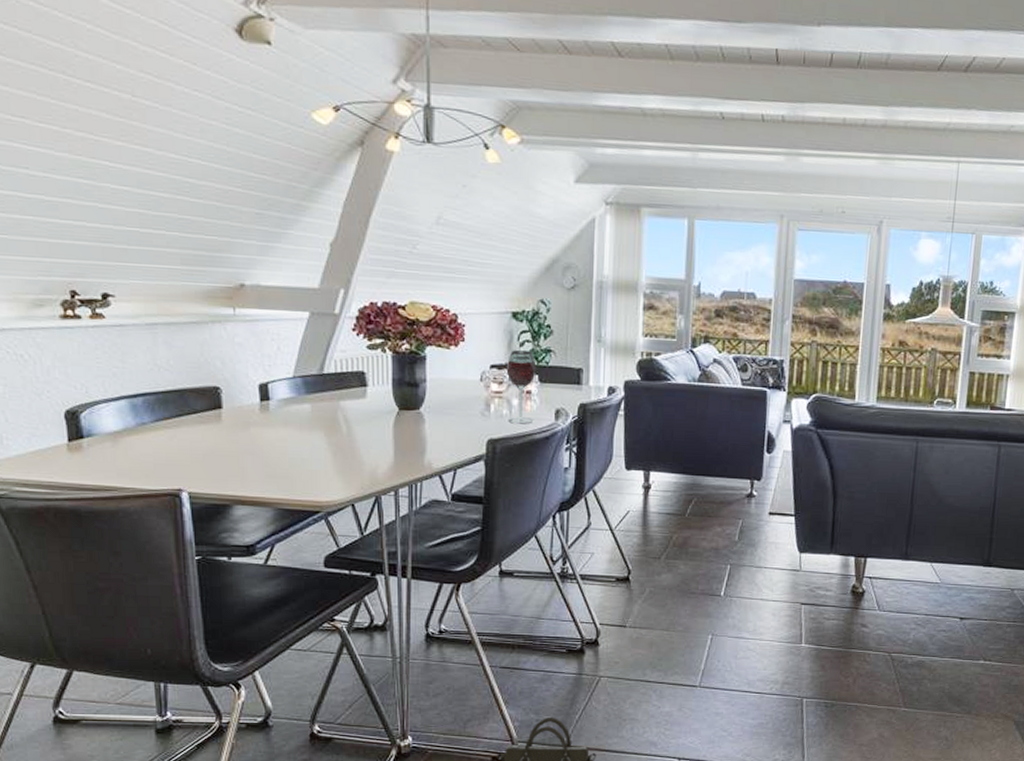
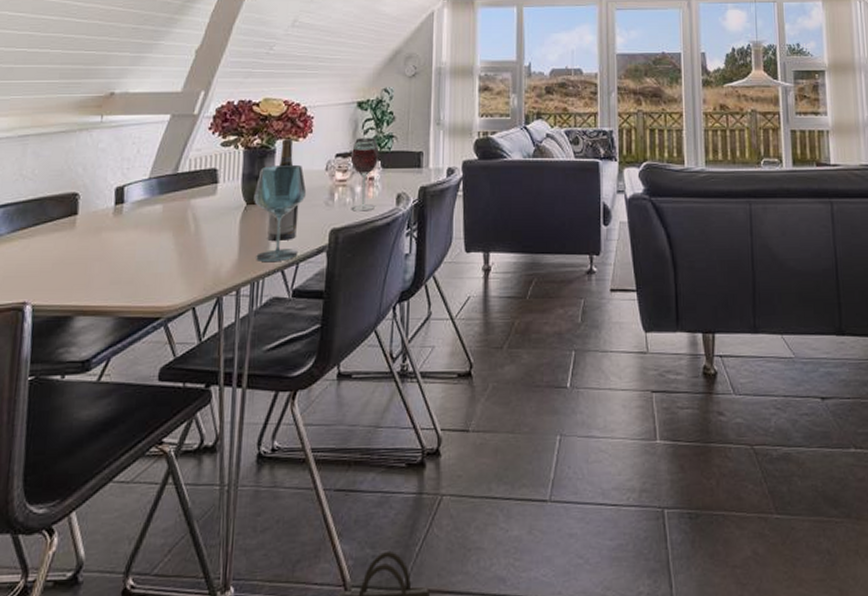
wine glass: none [406,372,461,467] -> present [254,164,307,263]
wine bottle: none [421,346,454,447] -> present [267,139,299,241]

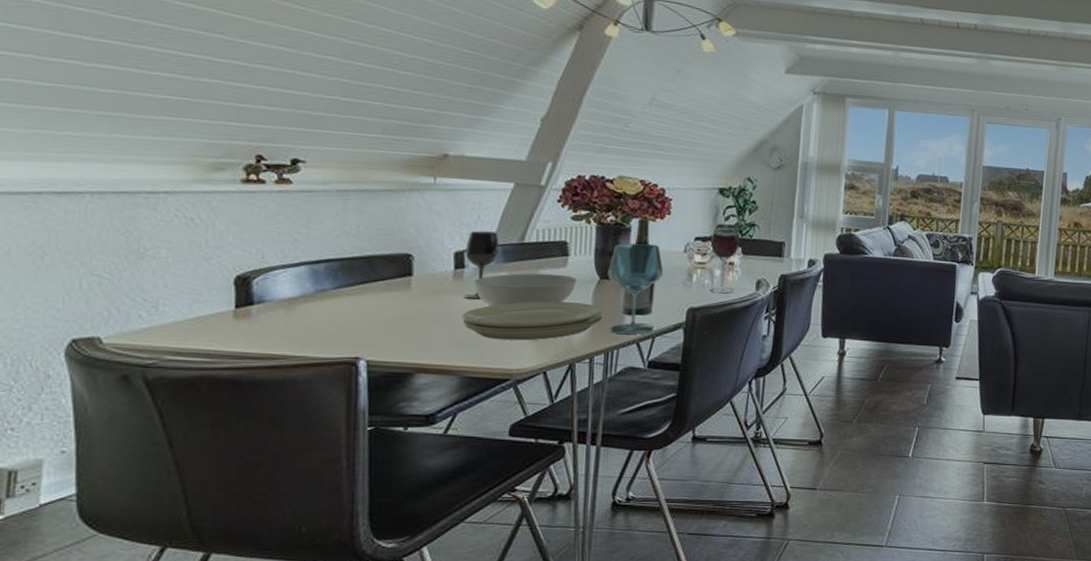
plate: none [119,231,250,276] -> present [462,301,603,341]
wine glass: none [121,164,156,235] -> present [463,230,500,299]
bowl: none [131,202,226,242] -> present [474,273,578,307]

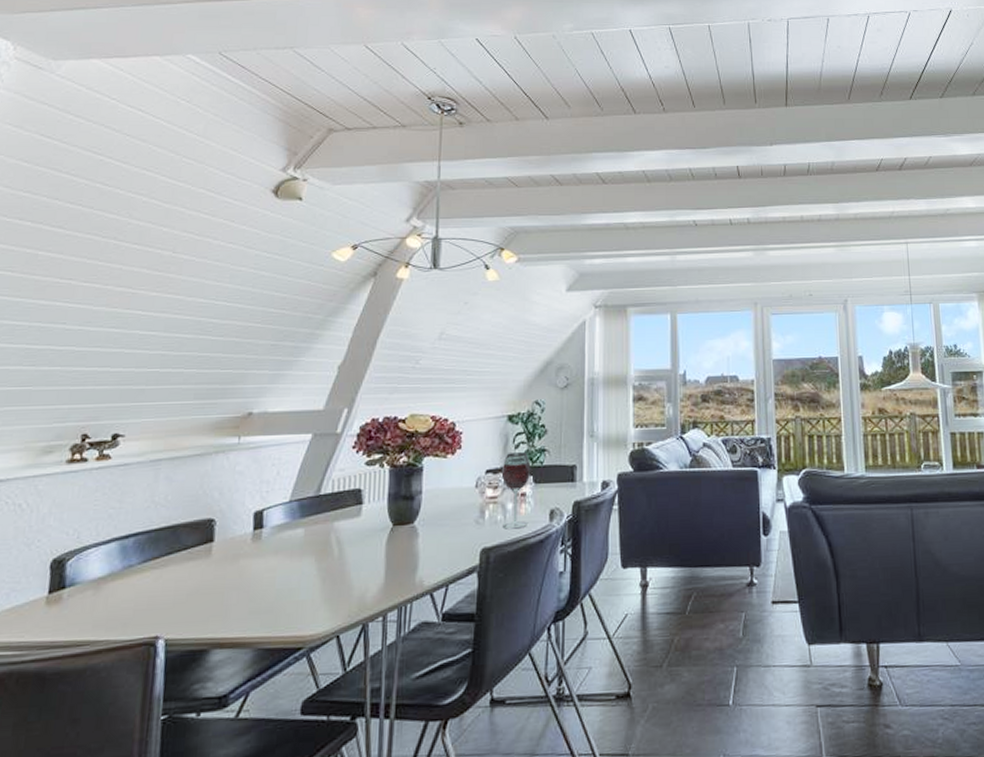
plate: present [462,301,603,341] -> none [258,554,397,604]
wine glass: present [463,230,500,299] -> none [260,487,297,561]
bowl: present [474,273,578,307] -> none [271,524,372,568]
wine glass: present [607,243,664,335] -> none [400,482,456,586]
wine bottle: present [621,218,656,315] -> none [414,456,448,563]

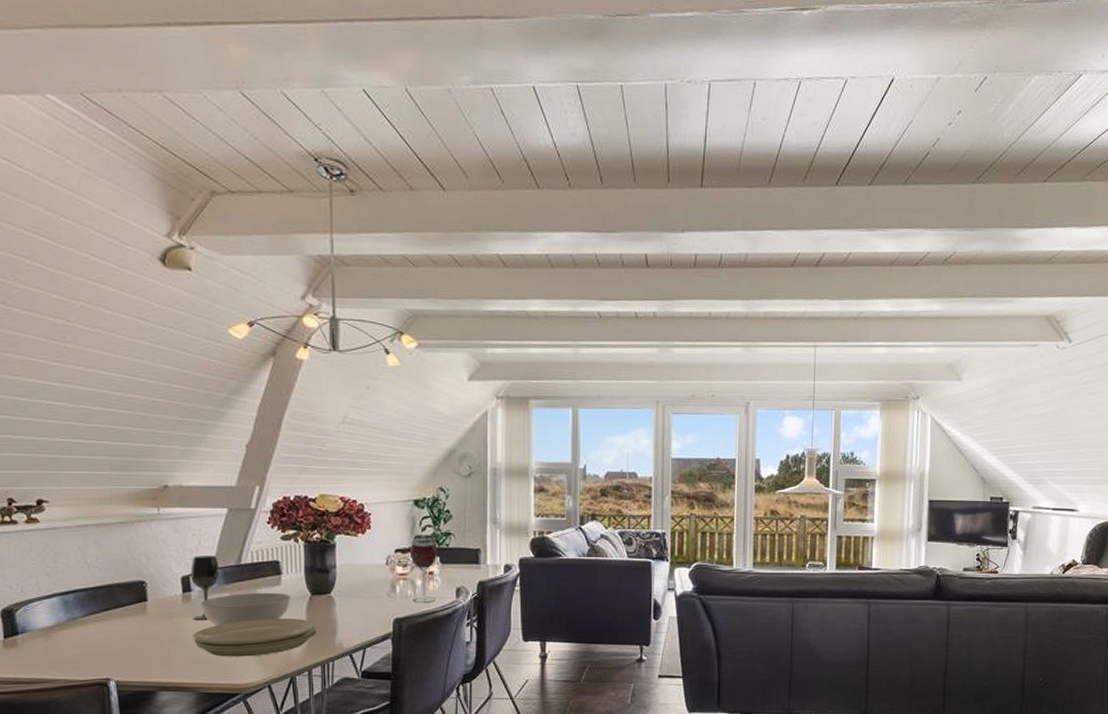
plate: none [258,554,397,604] -> present [193,619,317,657]
wine glass: none [260,487,297,561] -> present [190,556,221,620]
bowl: none [271,524,372,568] -> present [200,592,292,627]

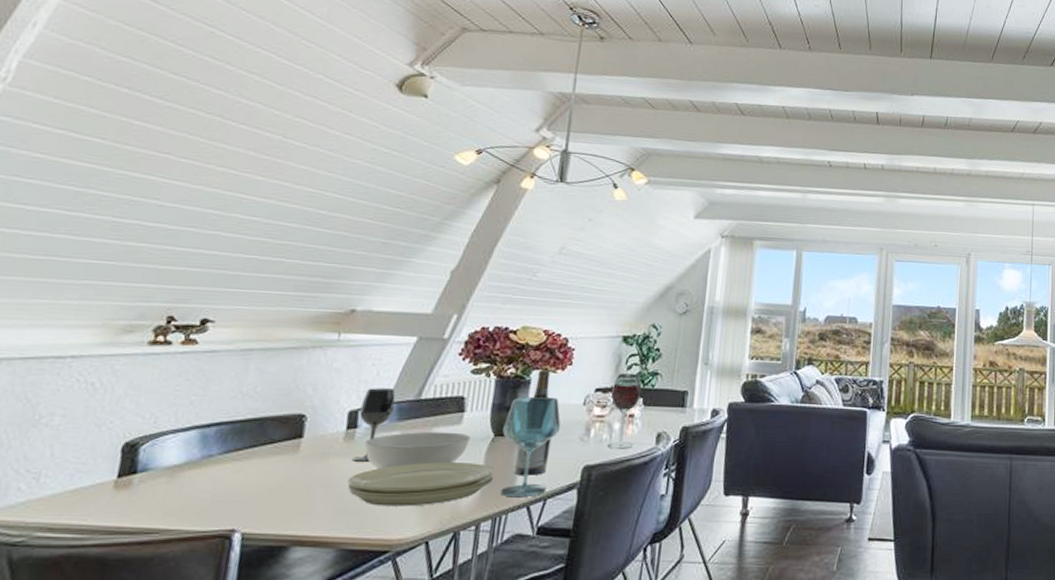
wine glass: none [318,558,369,647] -> present [500,396,561,498]
wine bottle: none [332,534,363,628] -> present [514,370,552,475]

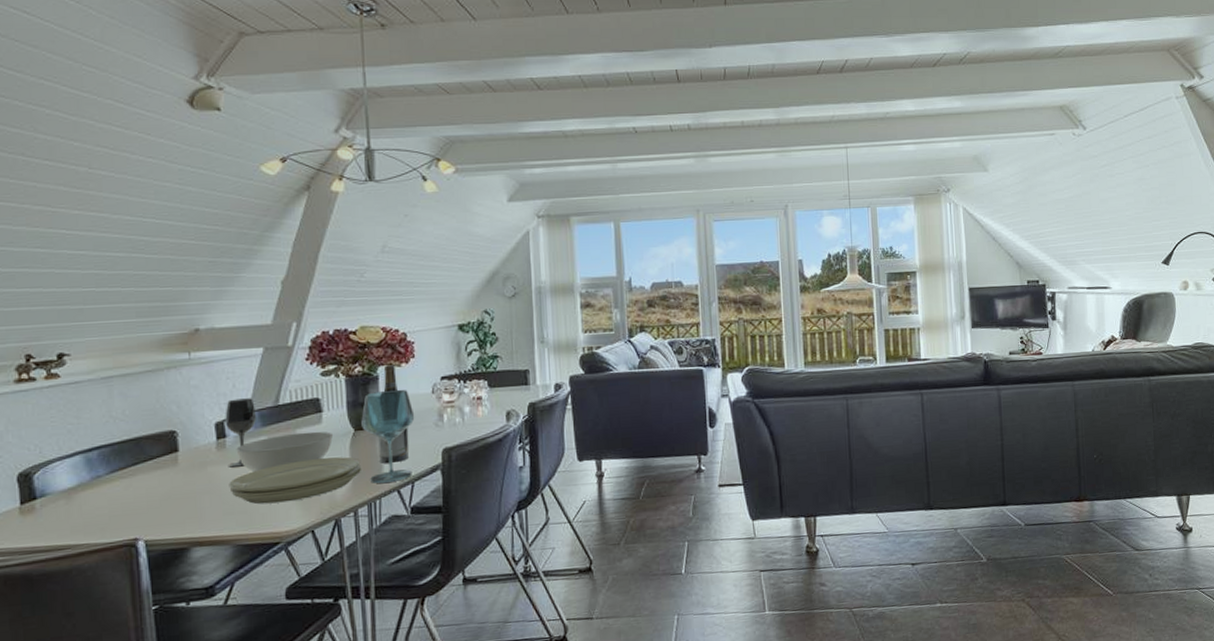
wineglass: present [607,373,642,449] -> none [456,359,485,430]

